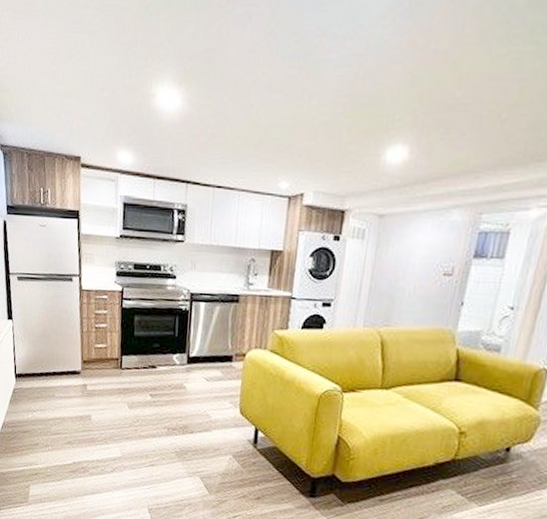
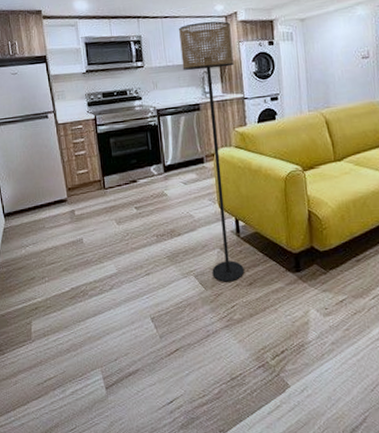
floor lamp: none [219,199,293,492] -> present [179,21,245,282]

